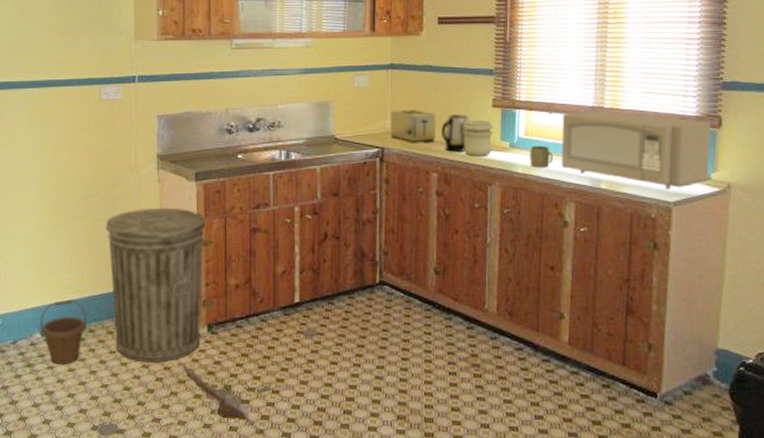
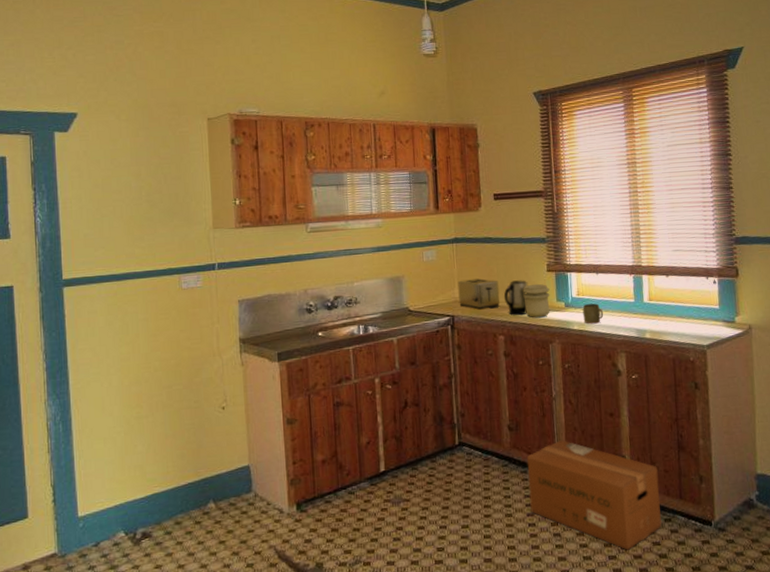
bucket: present [40,300,87,364] -> none [124,493,173,563]
trash can: present [105,207,206,363] -> none [189,389,291,550]
box: none [452,290,600,412] -> present [526,440,663,550]
microwave: present [562,110,711,190] -> none [607,268,733,335]

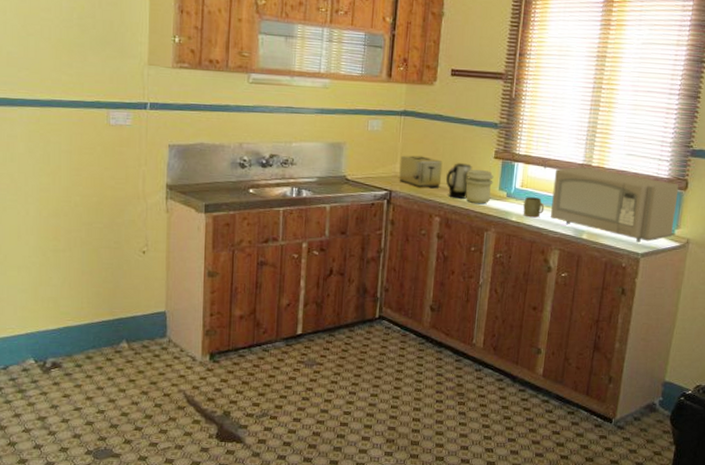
box: present [526,440,663,550] -> none [440,326,570,435]
microwave: none [607,268,733,335] -> present [551,167,679,242]

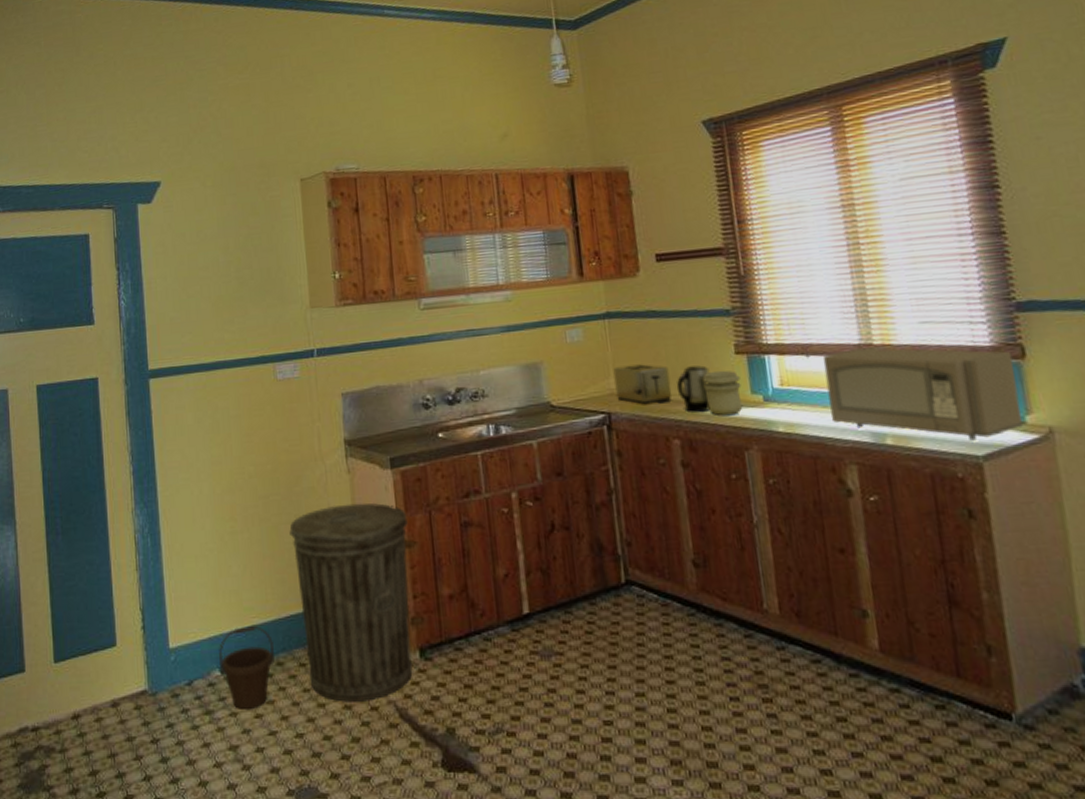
bucket: none [34,327,85,390] -> present [219,626,275,709]
trash can: none [108,237,214,390] -> present [289,503,413,702]
mug: present [523,197,545,218] -> none [789,396,821,425]

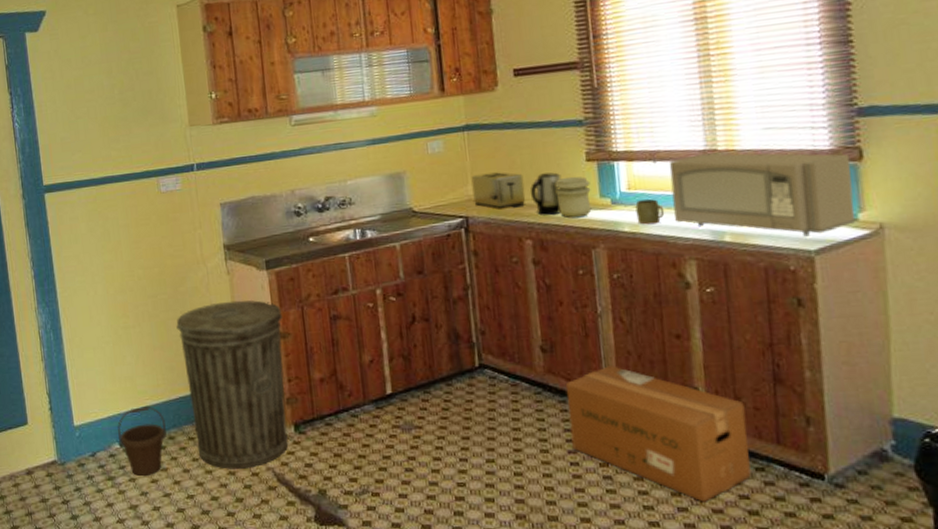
box: none [721,583,932,746] -> present [565,366,752,502]
mug: none [789,396,821,425] -> present [635,199,665,225]

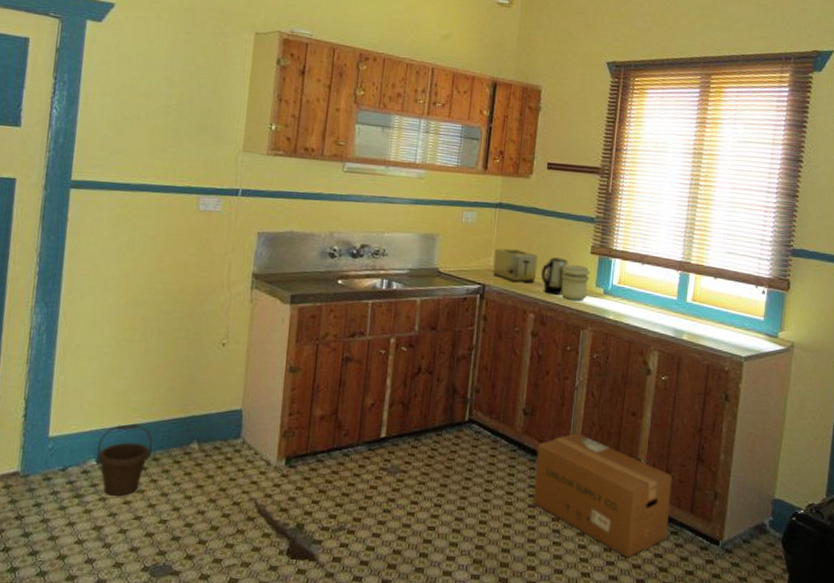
trash can: present [176,300,289,469] -> none [181,329,297,497]
mug: present [635,199,665,225] -> none [620,294,643,316]
microwave: present [669,153,855,237] -> none [649,264,781,345]

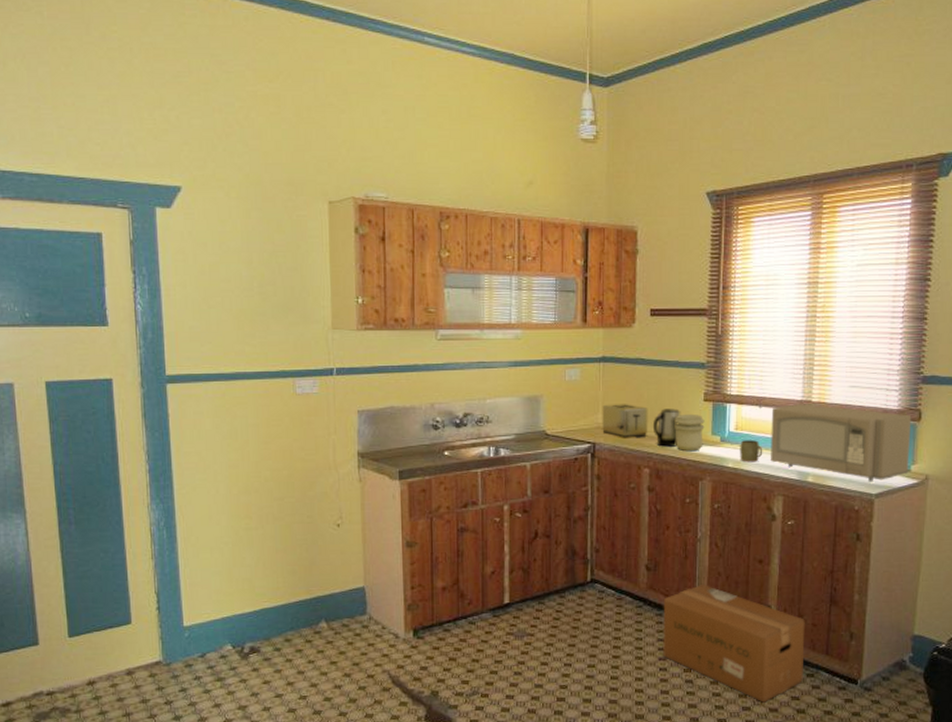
bucket: present [96,424,153,496] -> none [231,609,283,677]
mug: none [620,294,643,316] -> present [740,440,763,462]
microwave: none [649,264,781,345] -> present [771,404,912,482]

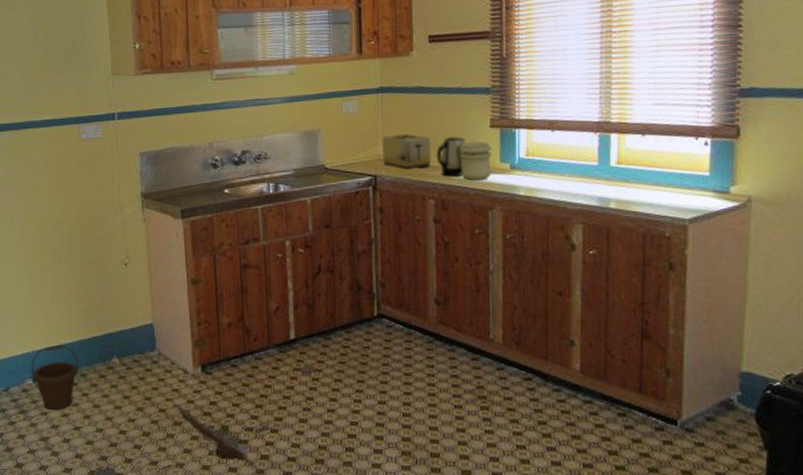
bucket: none [231,609,283,677] -> present [31,345,79,410]
box: present [663,585,805,703] -> none [455,319,615,443]
mug: present [740,440,763,462] -> none [532,166,558,190]
microwave: present [771,404,912,482] -> none [565,125,729,206]

